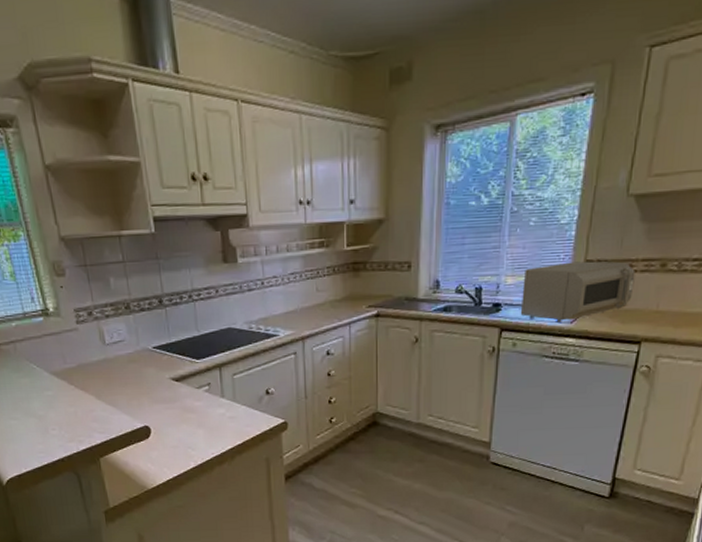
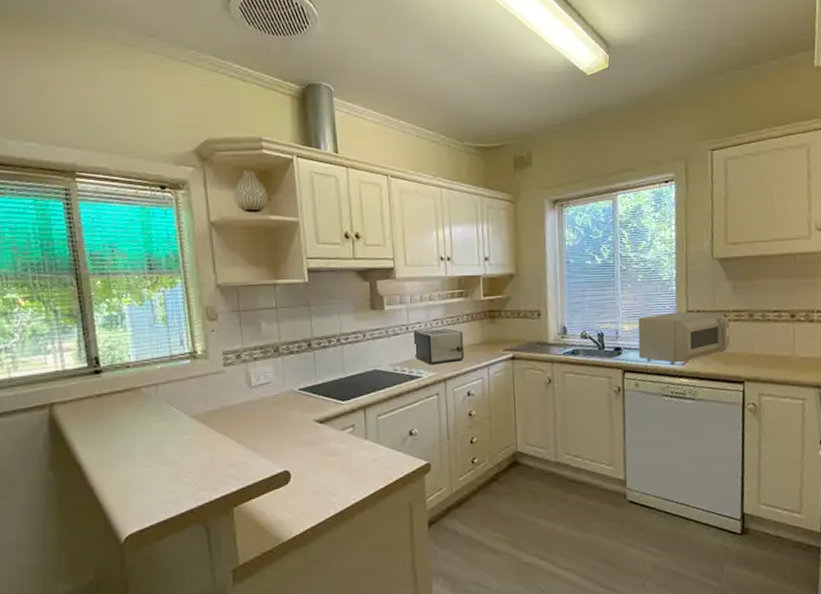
vase: none [66,100,105,154] -> present [233,170,268,213]
toaster: none [270,282,323,323] -> present [414,328,464,366]

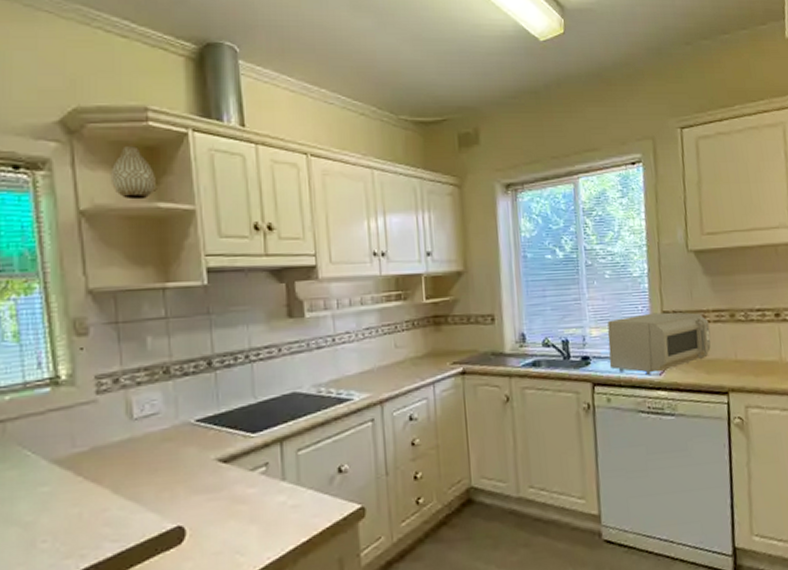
toaster: present [414,328,464,366] -> none [342,338,404,385]

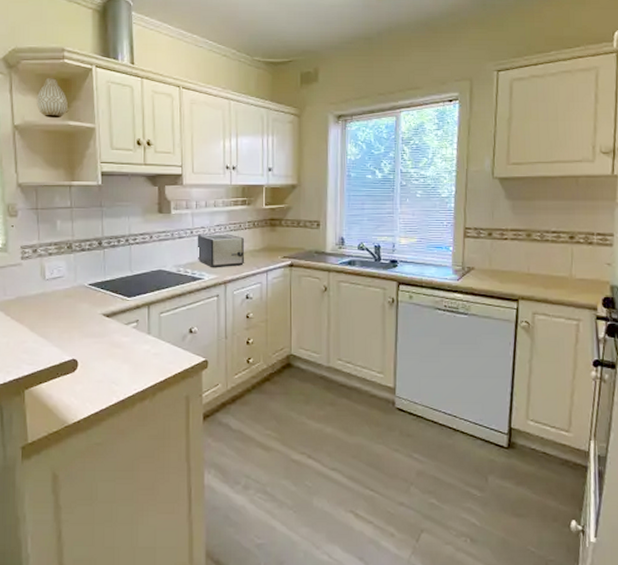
toaster: none [342,338,404,385] -> present [198,234,244,268]
microwave: present [607,312,711,376] -> none [414,228,507,280]

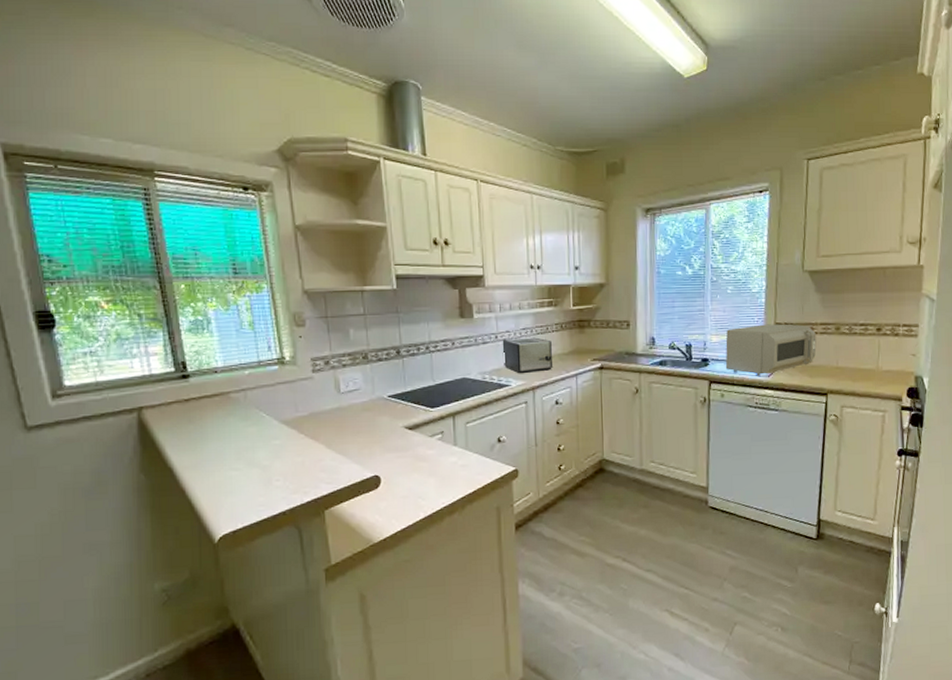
vase: present [36,78,68,119] -> none [318,172,355,217]
microwave: none [414,228,507,280] -> present [725,324,816,377]

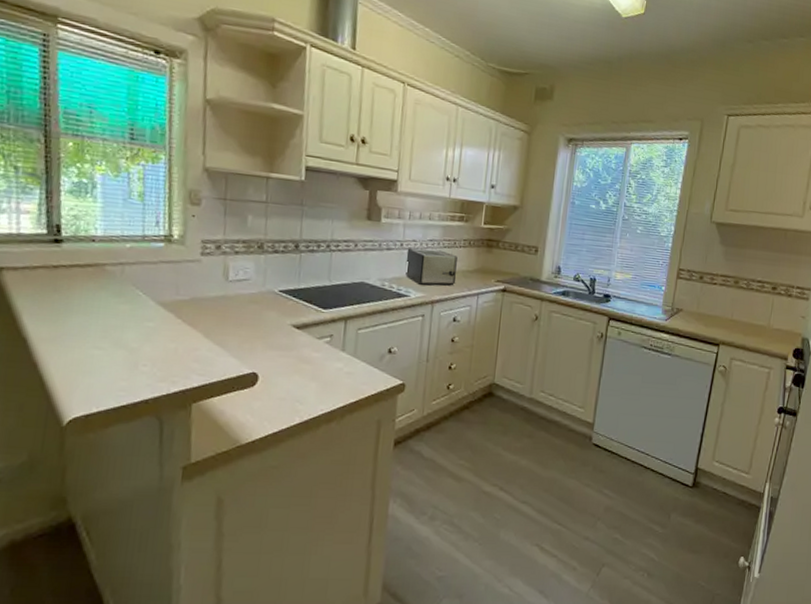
microwave: present [725,324,816,377] -> none [625,268,716,320]

